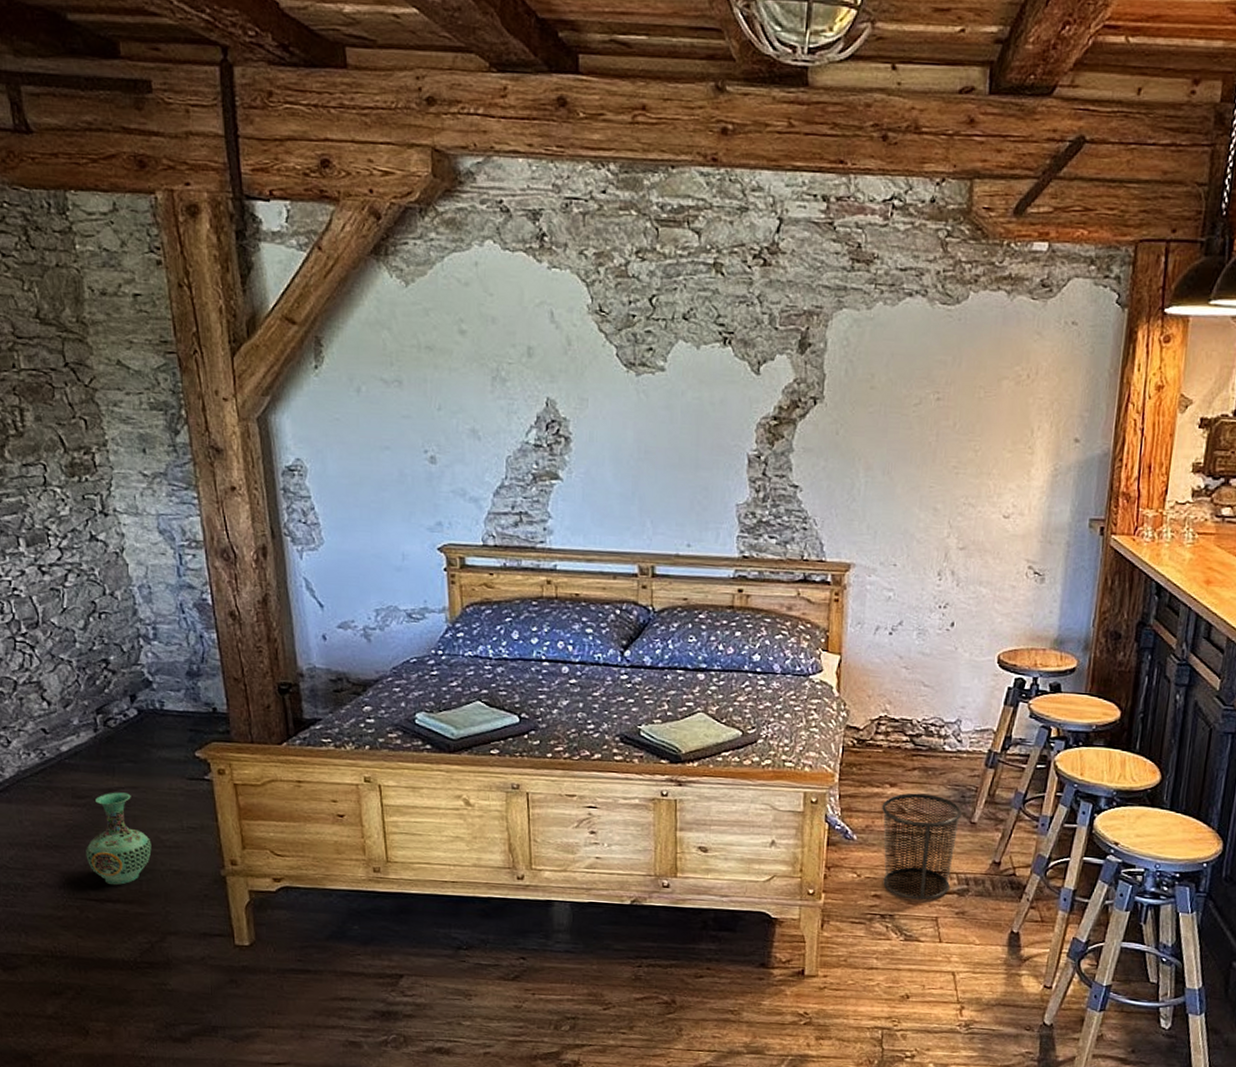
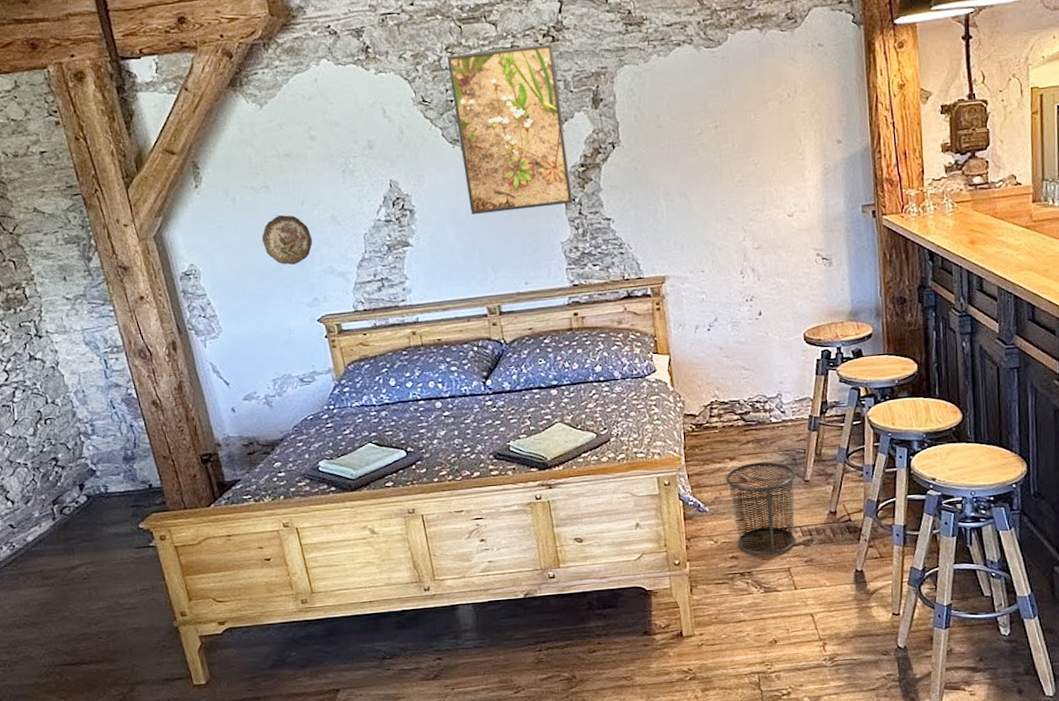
vase: present [86,792,152,885] -> none [58,568,114,649]
decorative plate: none [385,418,446,479] -> present [261,215,313,265]
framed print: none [635,261,764,461] -> present [446,43,573,215]

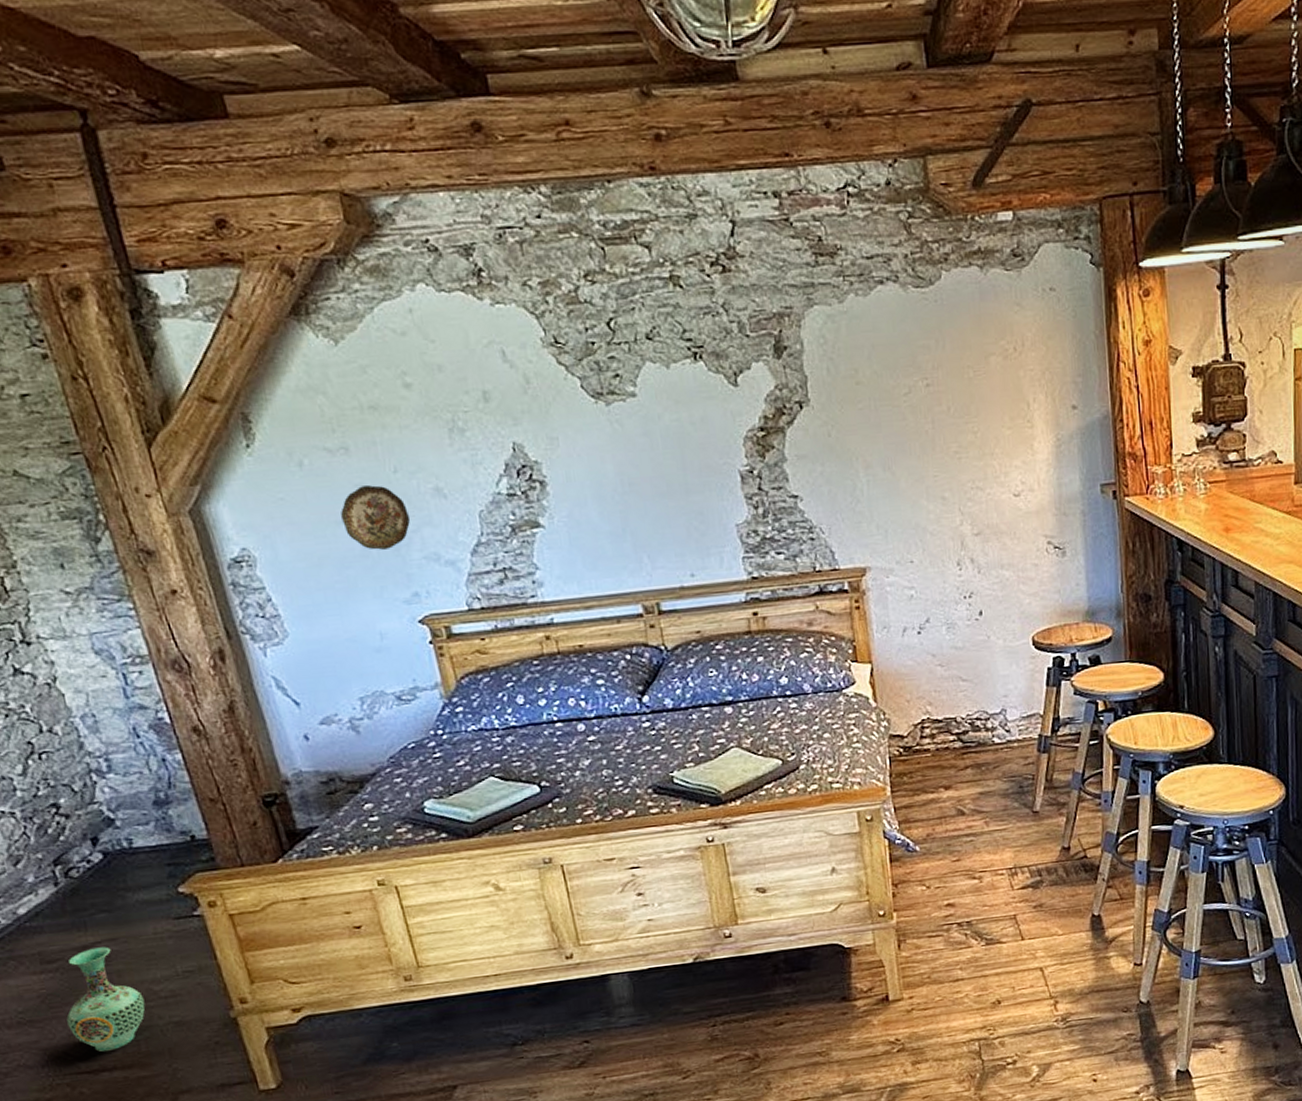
vase: none [58,568,114,649] -> present [66,947,145,1052]
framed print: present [446,43,573,215] -> none [585,273,750,489]
waste bin: present [726,461,796,556] -> none [940,790,1023,902]

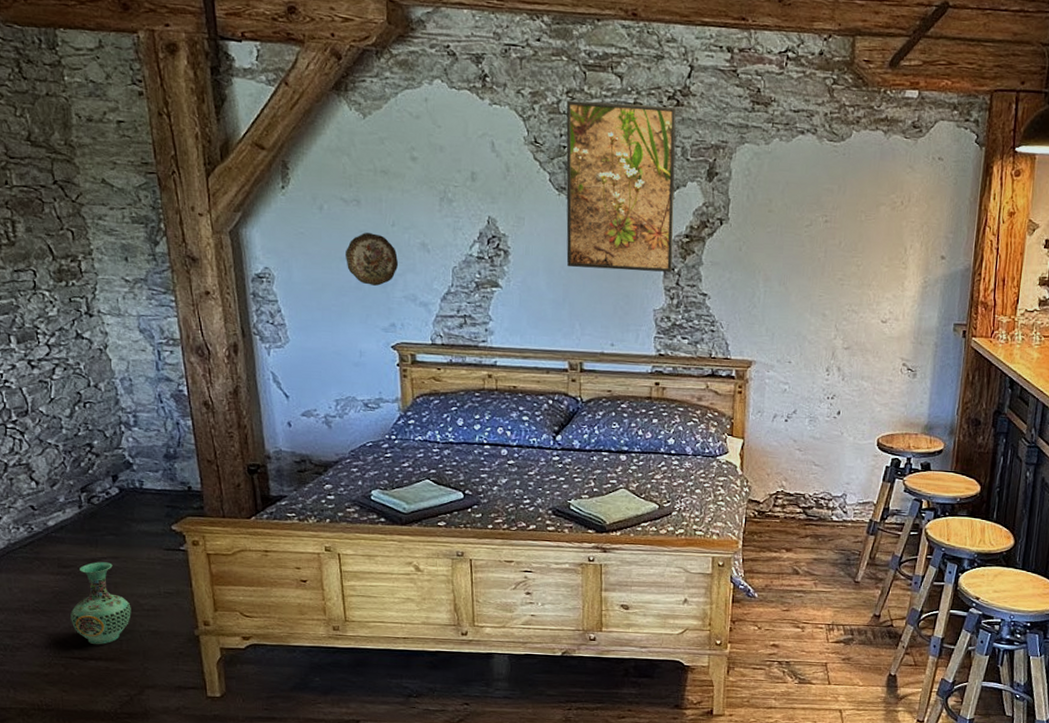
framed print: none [585,273,750,489] -> present [566,100,677,272]

